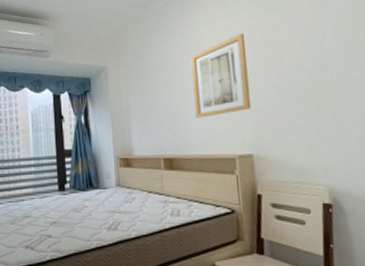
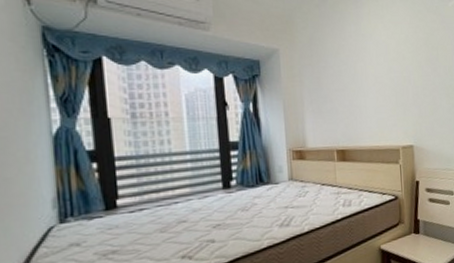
wall art: present [190,33,251,118] -> none [363,31,413,111]

